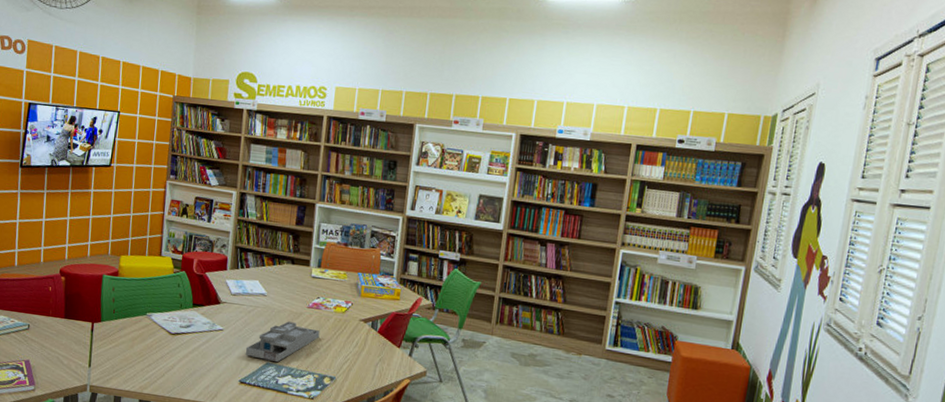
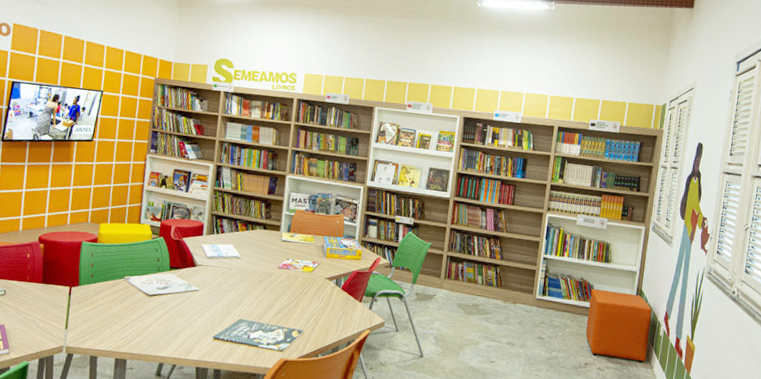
desk organizer: present [245,321,320,362] -> none [219,281,289,318]

